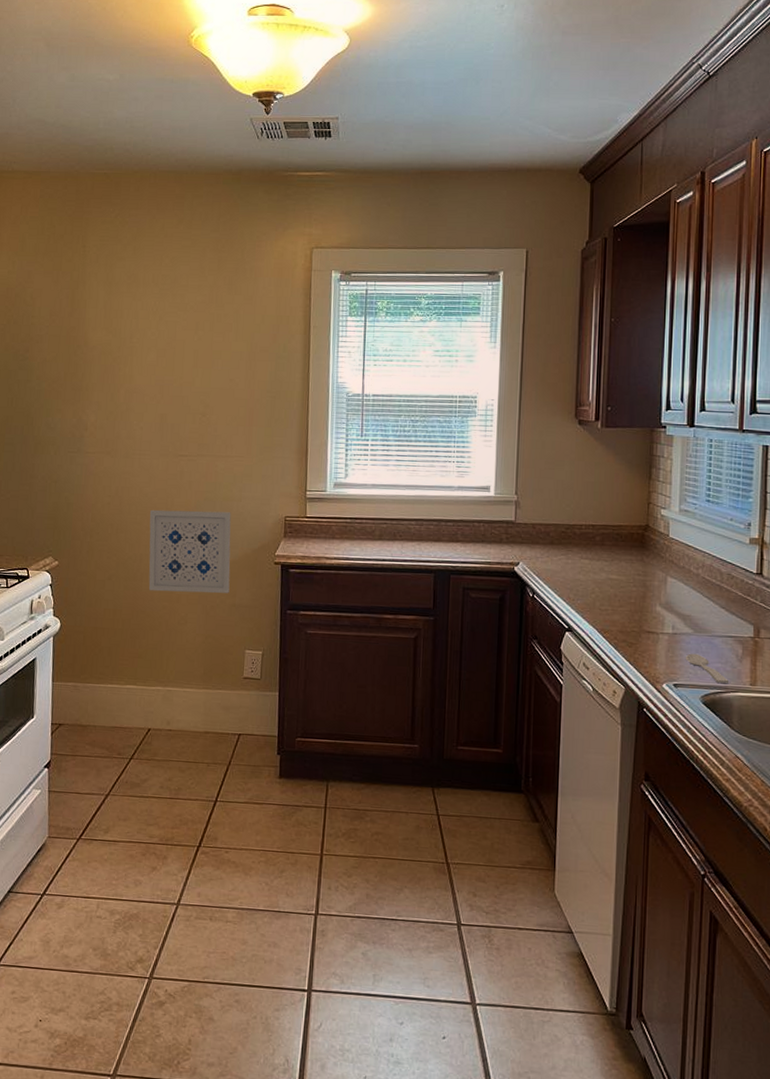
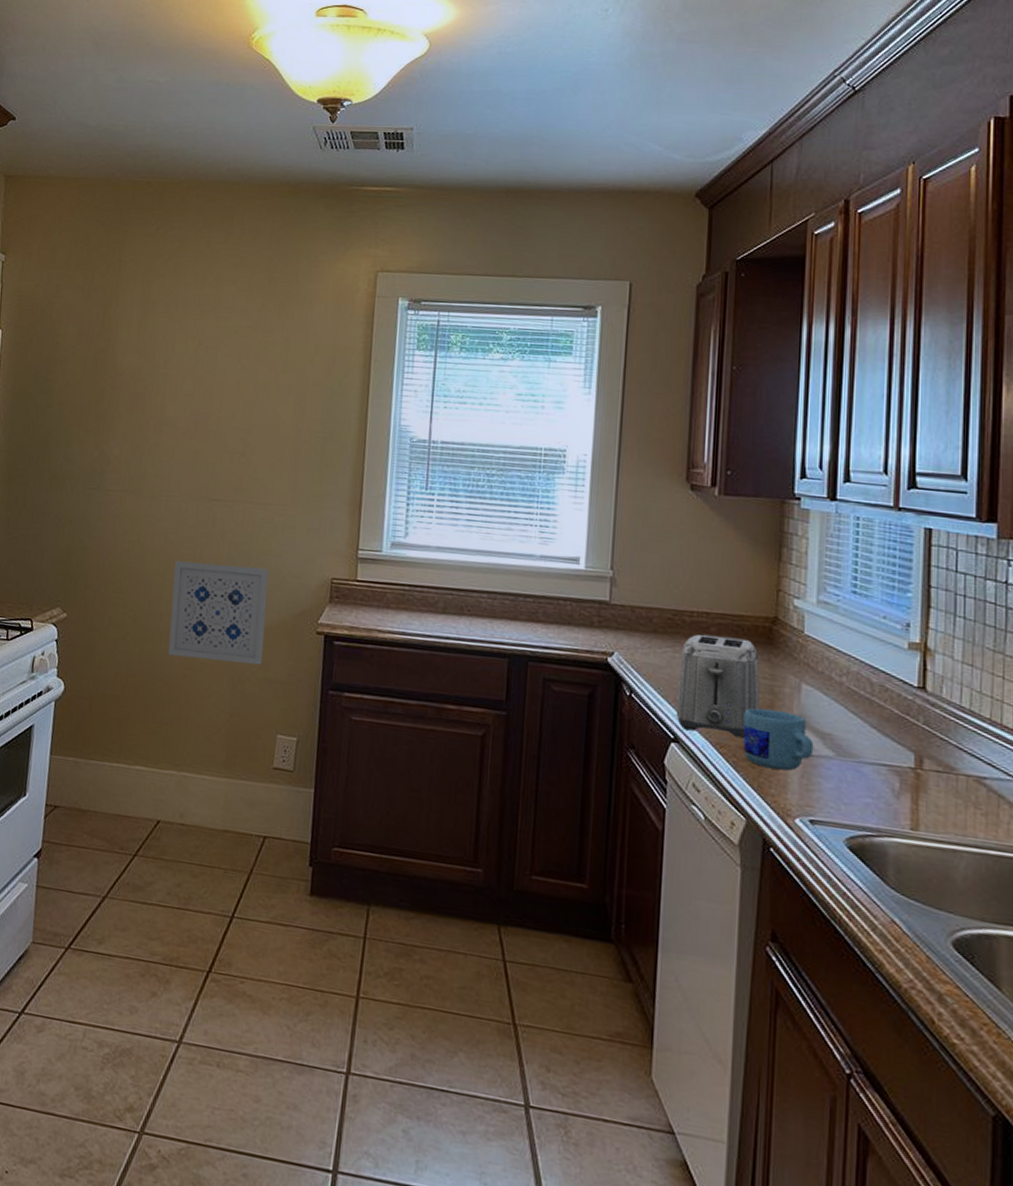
toaster: none [569,543,636,625] -> present [676,634,761,740]
mug: none [622,599,677,647] -> present [743,708,814,771]
spoon: present [685,653,730,683] -> none [824,782,883,825]

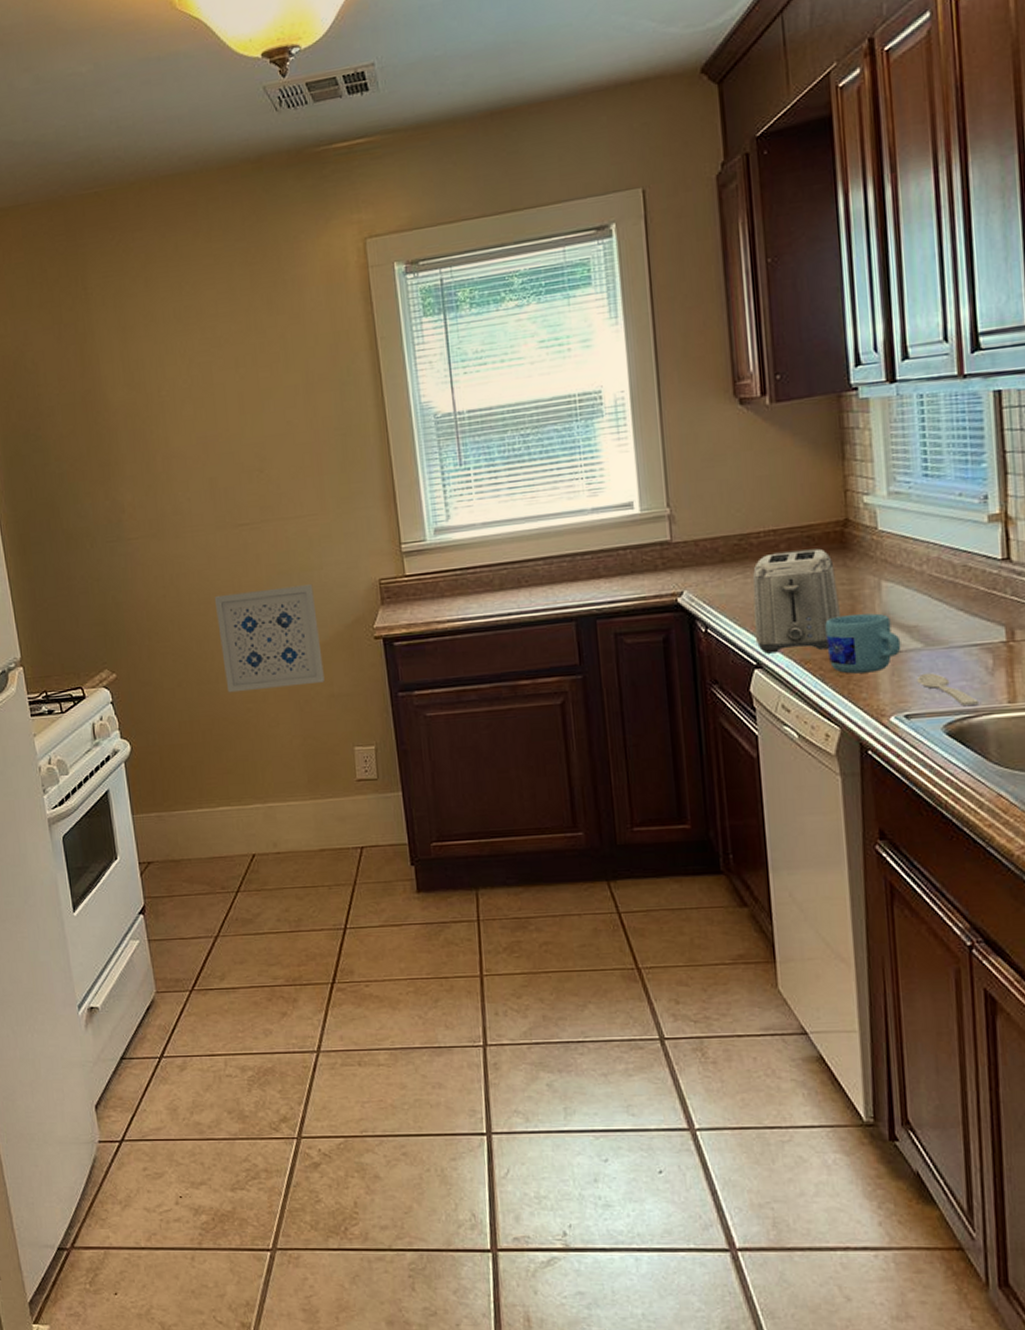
spoon: none [824,782,883,825] -> present [916,672,980,706]

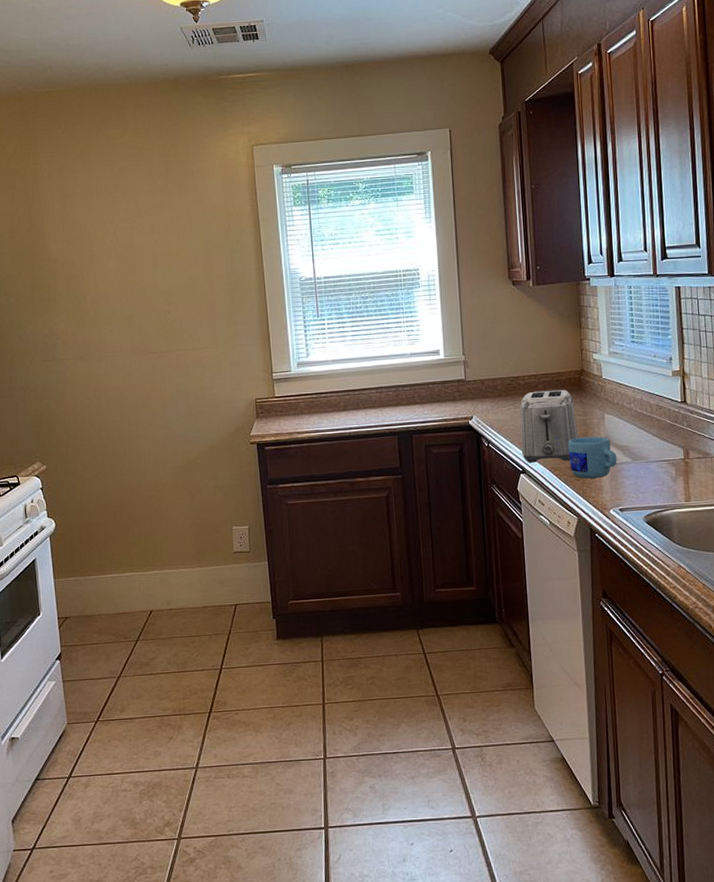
wall art: present [214,584,325,693] -> none [127,401,211,483]
spoon: present [916,672,980,706] -> none [627,479,667,503]

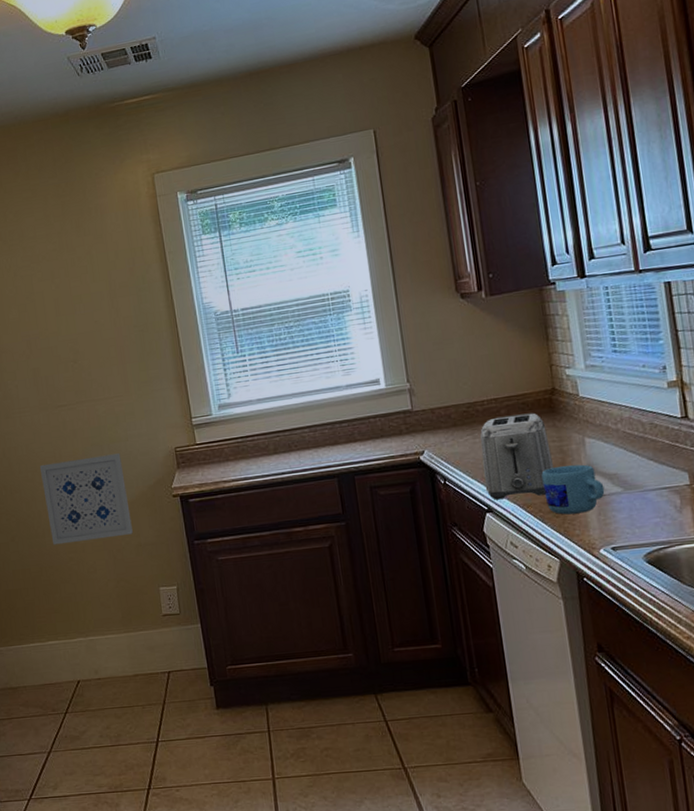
wall art: none [127,401,211,483] -> present [39,453,133,545]

